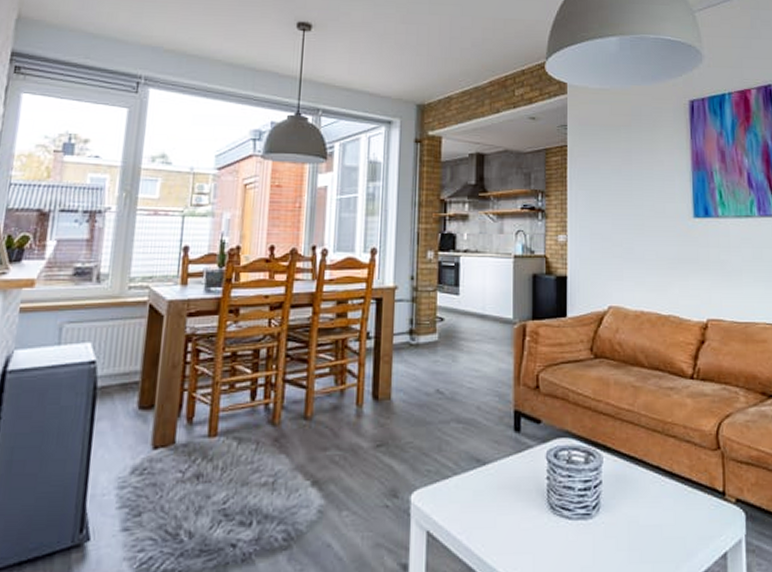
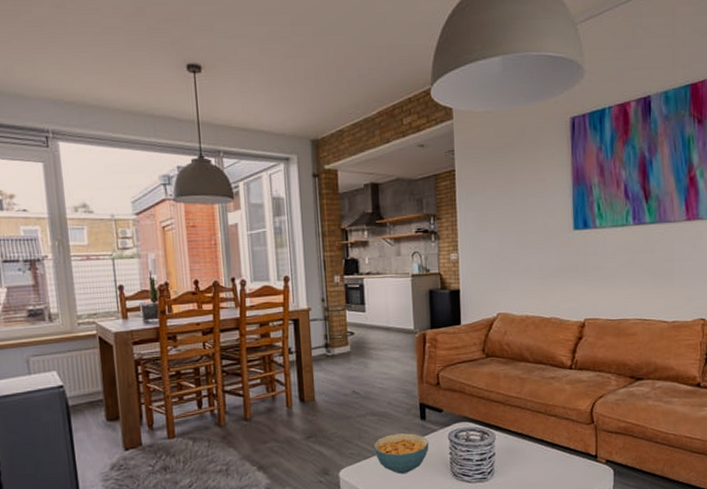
cereal bowl: none [455,447,523,501] -> present [373,432,429,474]

